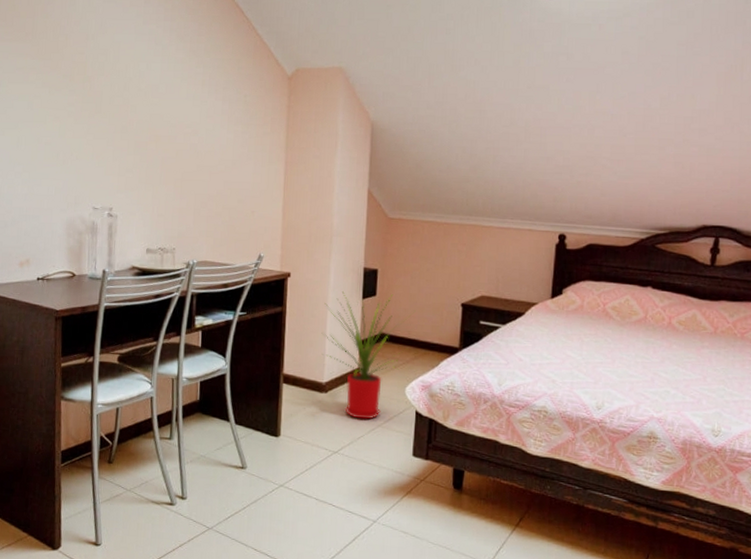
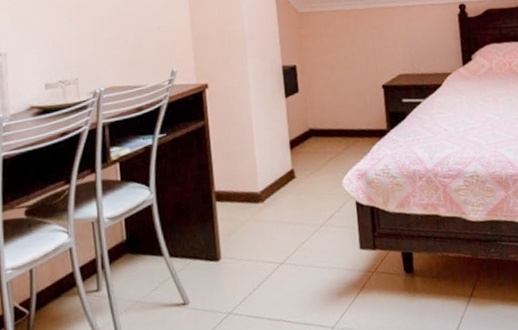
house plant: present [321,291,416,420] -> none [247,88,340,223]

